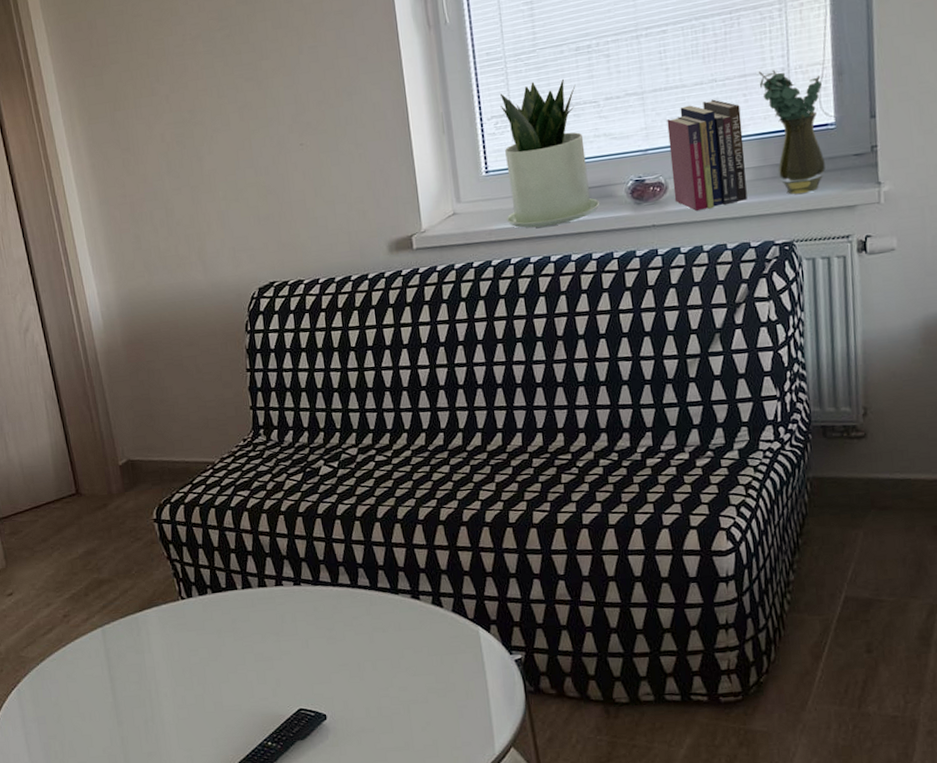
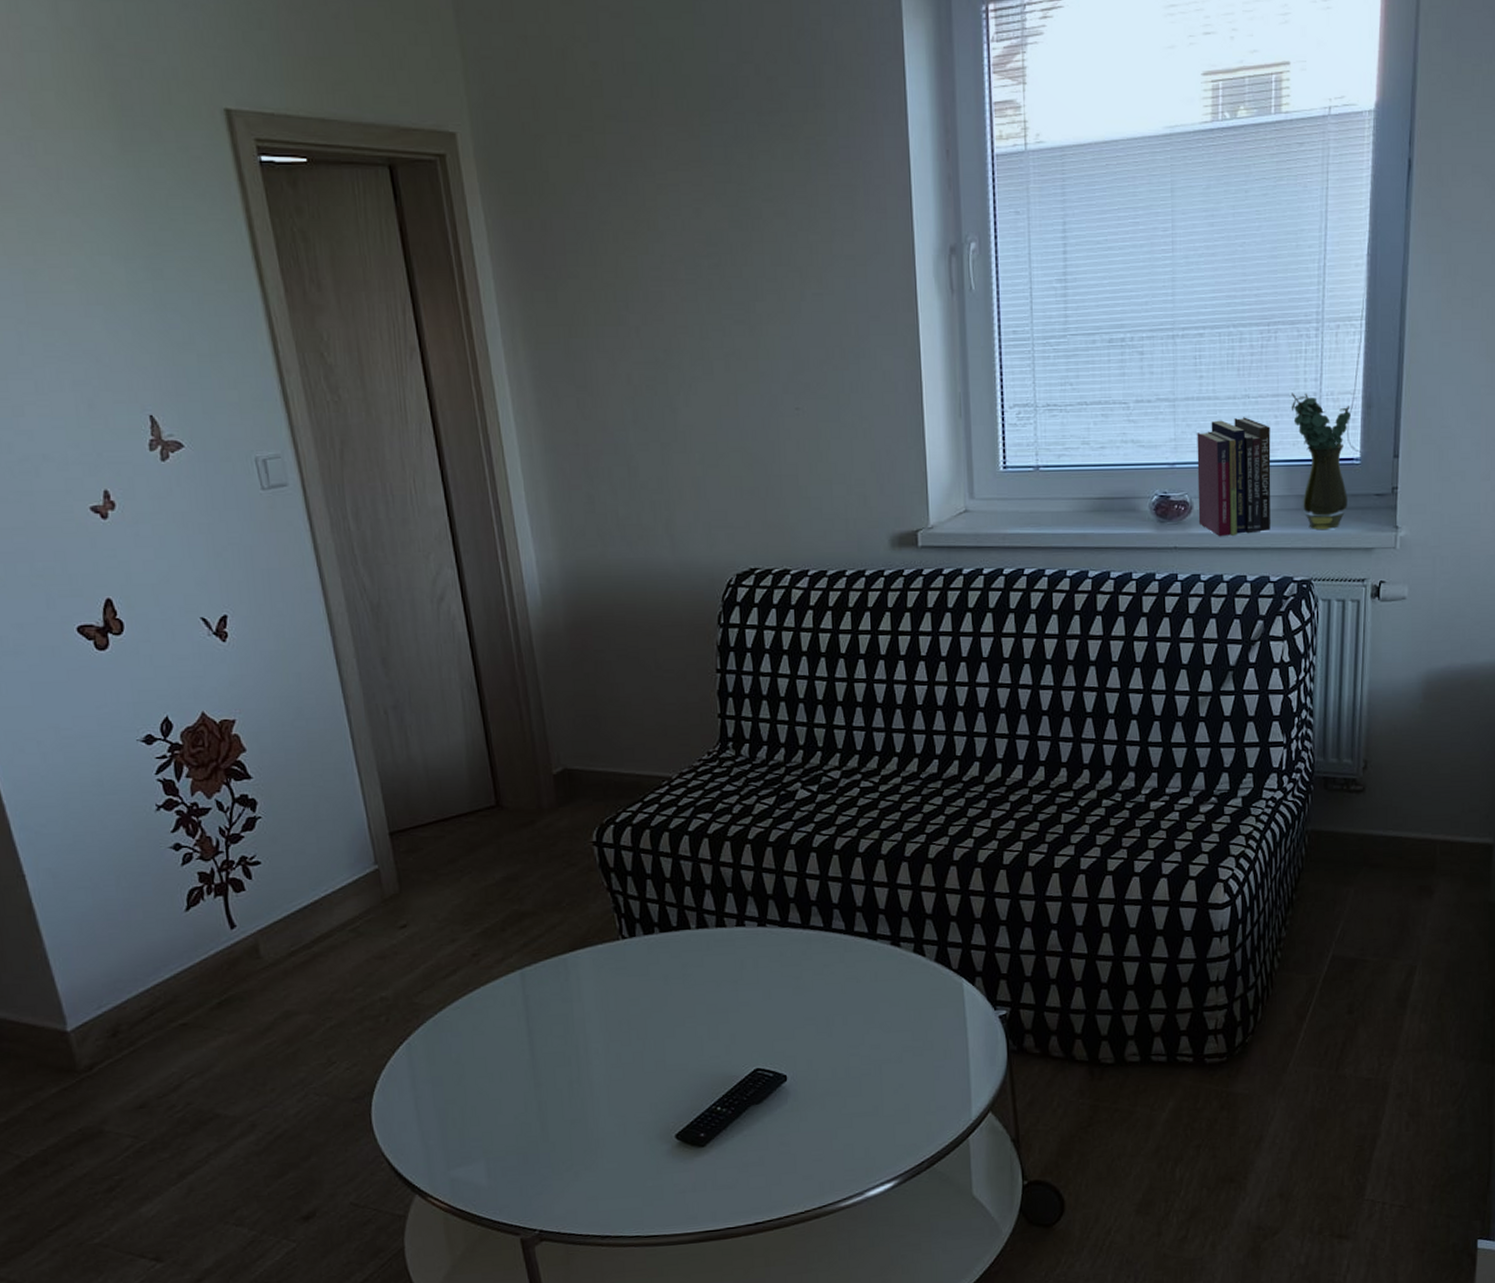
planter: present [501,78,600,228] -> none [1022,371,1123,537]

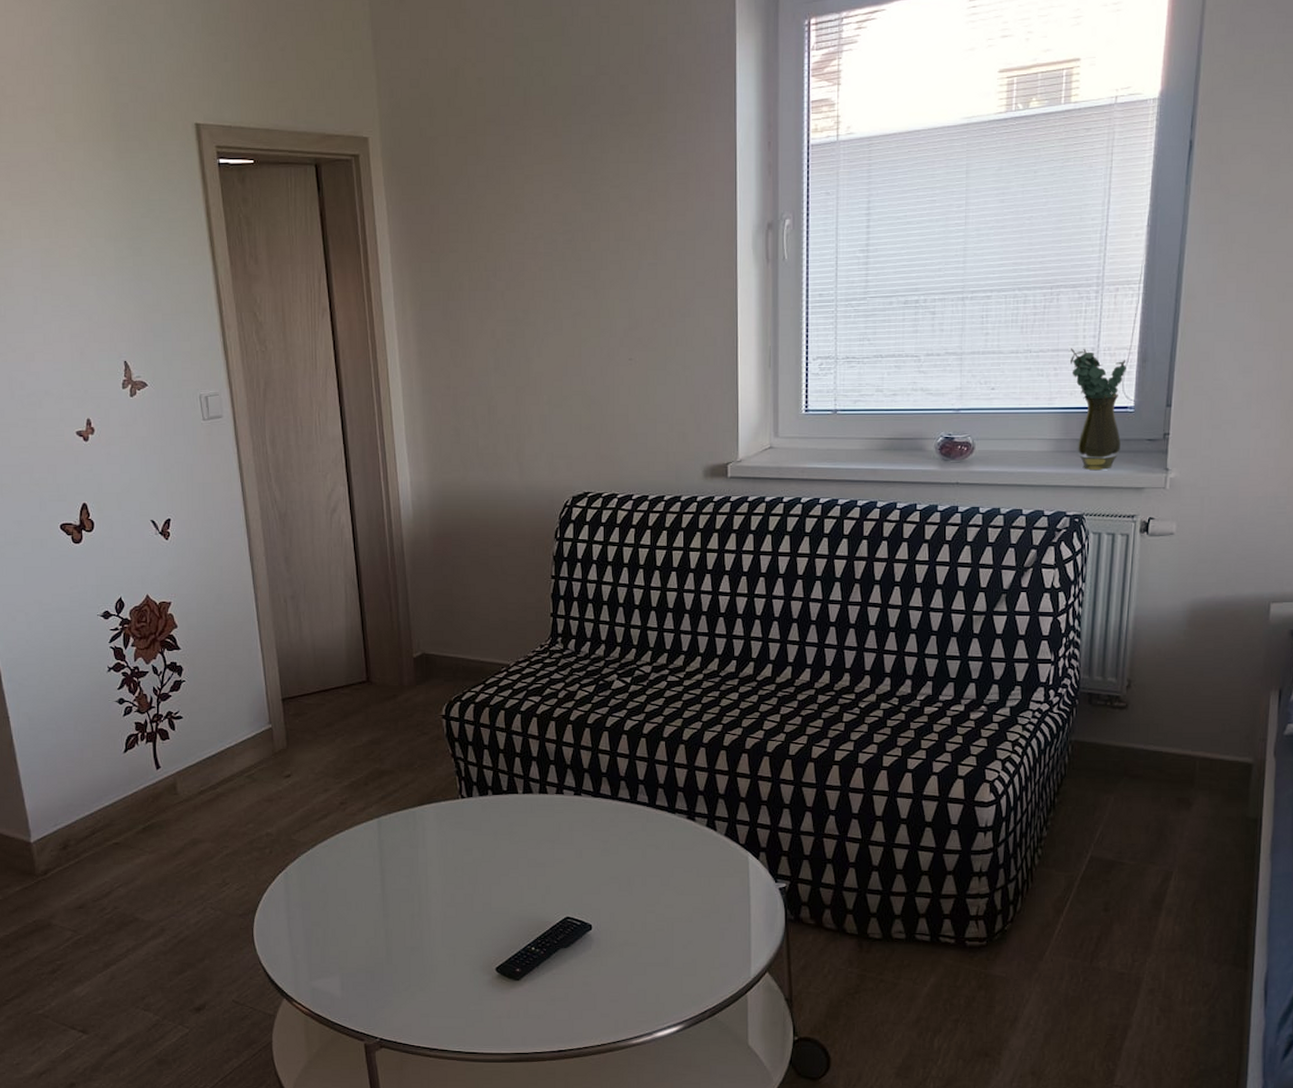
books: present [1197,417,1271,537] -> none [979,369,1050,475]

